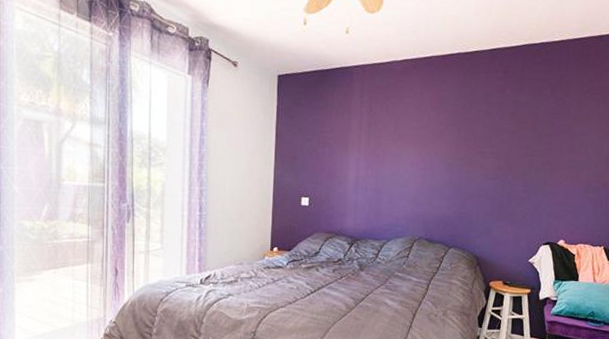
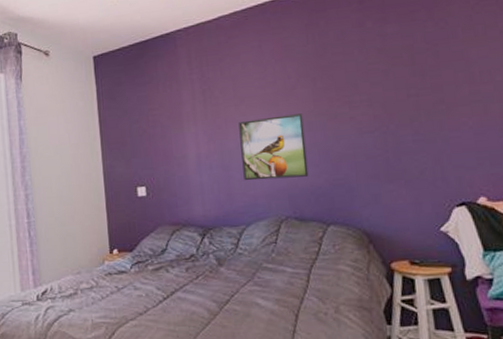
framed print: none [391,154,446,207] -> present [238,113,309,181]

